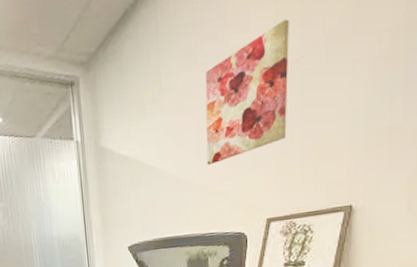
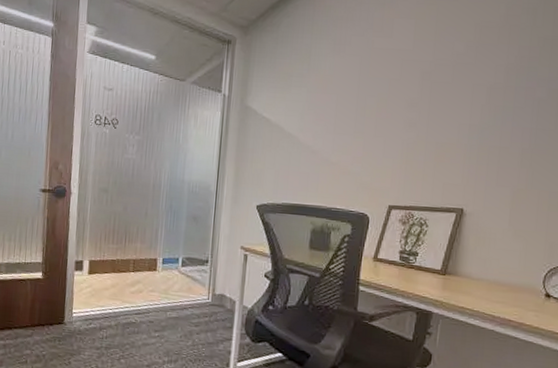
wall art: present [205,19,289,166] -> none [341,36,425,145]

